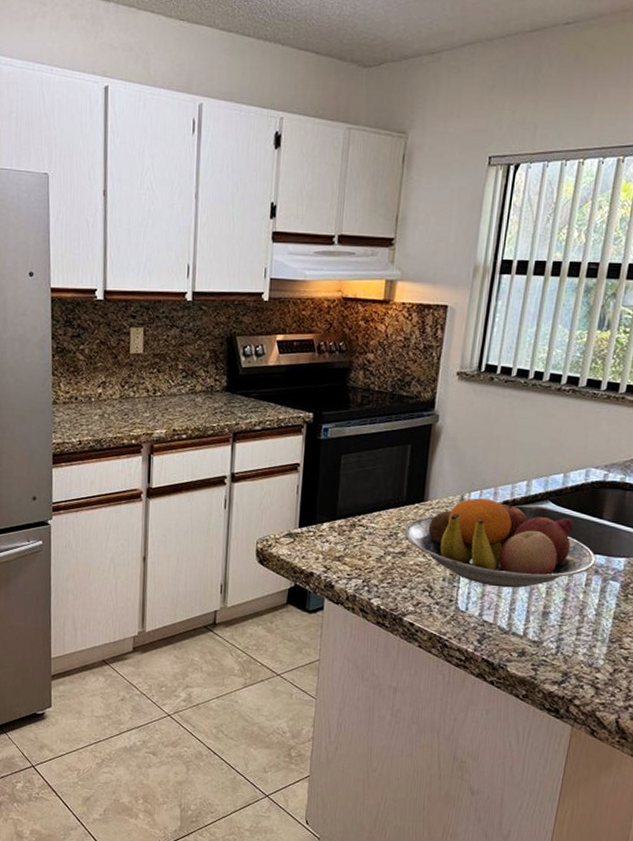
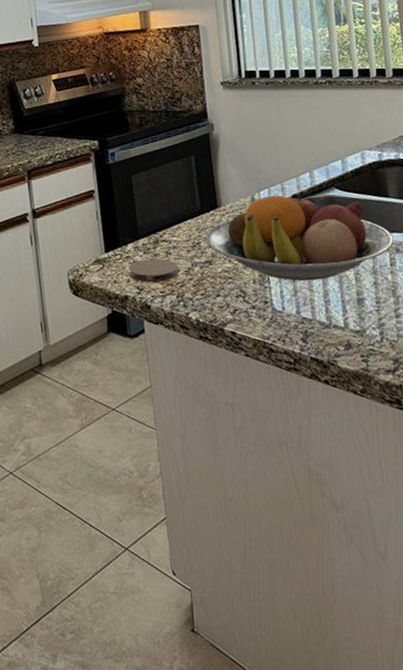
coaster: none [319,540,370,565] -> present [128,258,179,283]

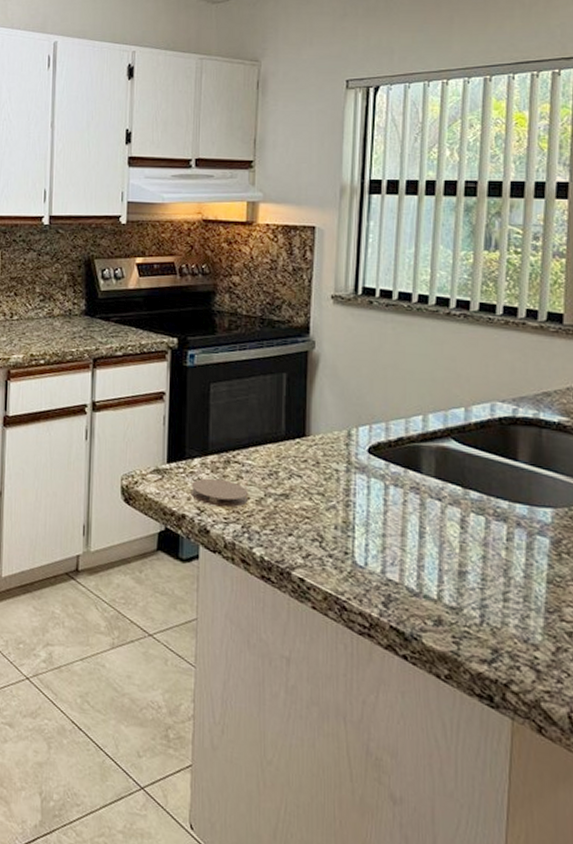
fruit bowl: present [205,190,394,281] -> none [285,433,515,541]

